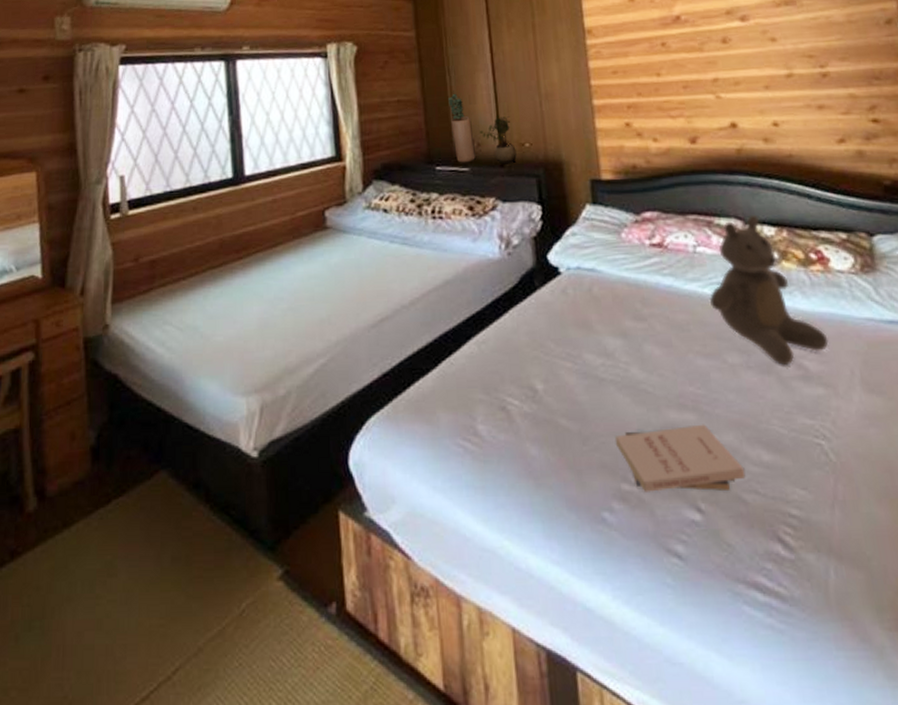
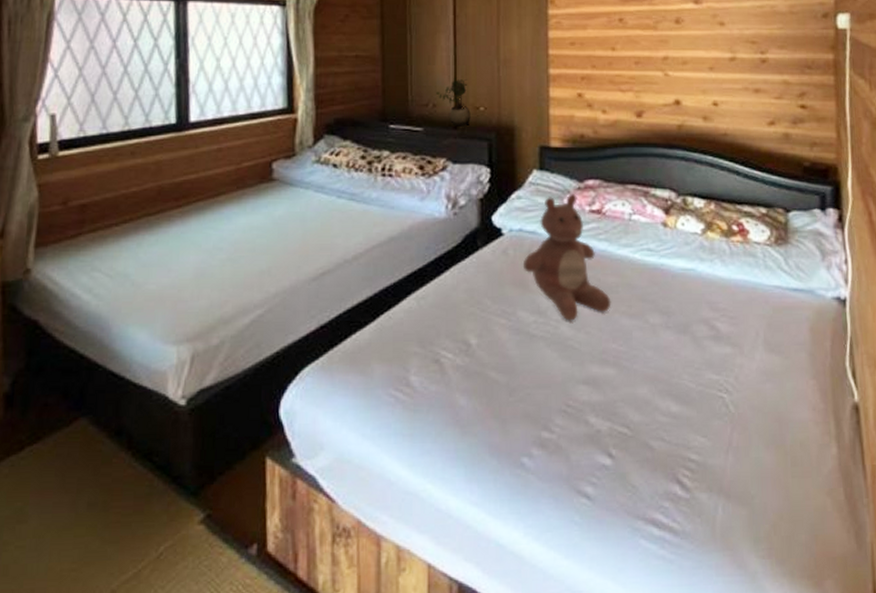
vase: present [448,91,476,163] -> none [407,50,430,123]
stuffed animal: none [584,228,684,363] -> present [522,194,611,321]
books: present [614,424,746,492] -> none [539,378,655,440]
teddy bear: present [710,214,829,366] -> none [639,187,740,327]

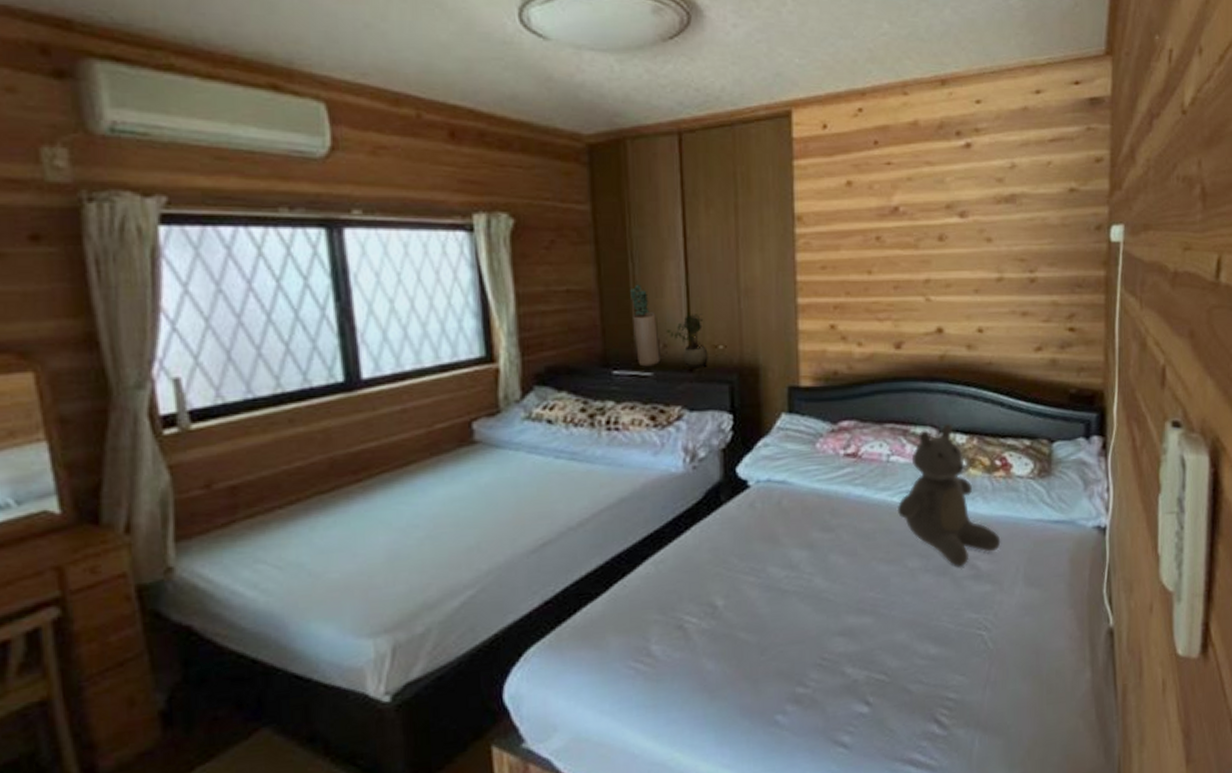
vase: none [407,50,430,123] -> present [630,281,660,367]
stuffed animal: present [522,194,611,321] -> none [772,437,868,573]
teddy bear: none [639,187,740,327] -> present [898,423,1001,567]

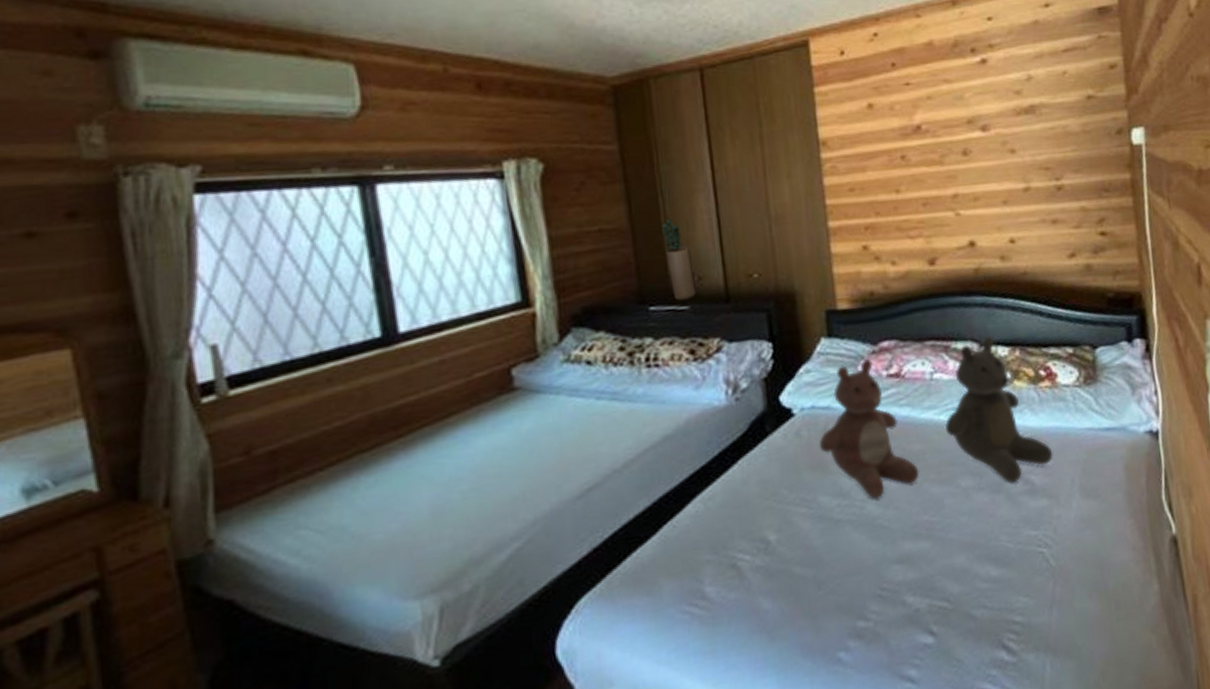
potted plant: present [667,311,708,369] -> none [701,242,744,300]
stuffed animal: none [772,437,868,573] -> present [819,359,920,499]

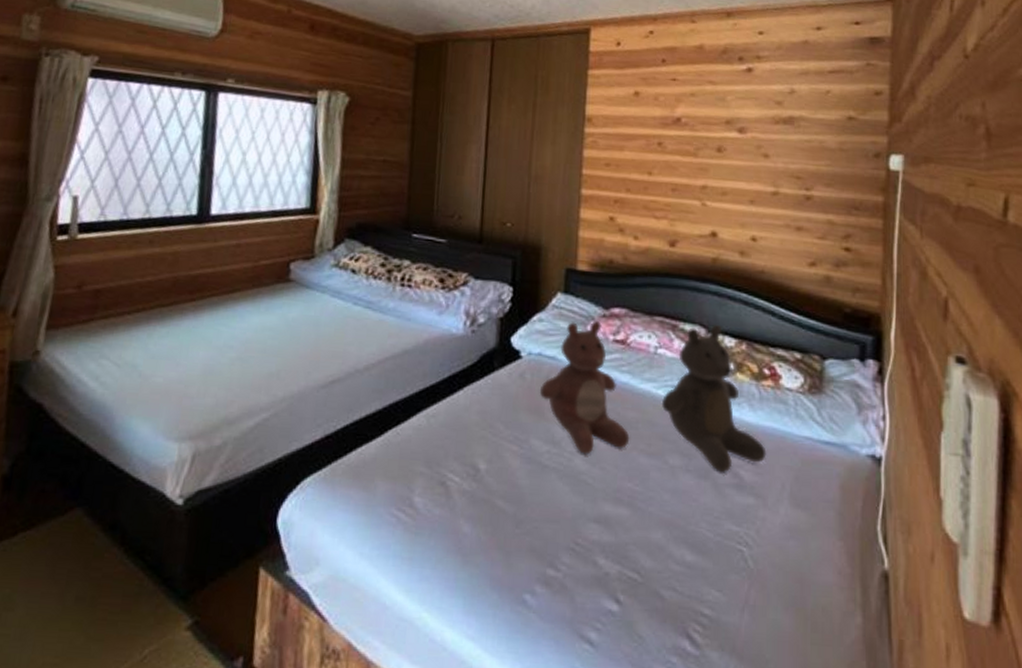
vase: present [662,216,696,301] -> none [434,159,456,235]

